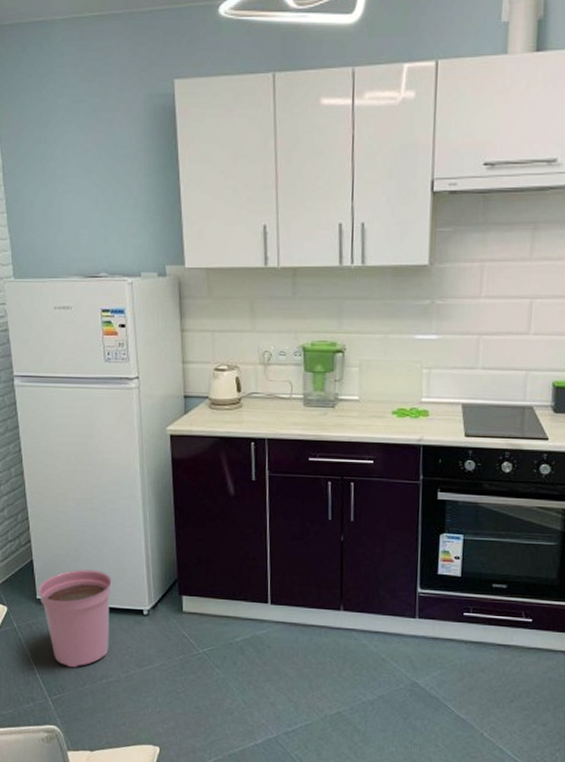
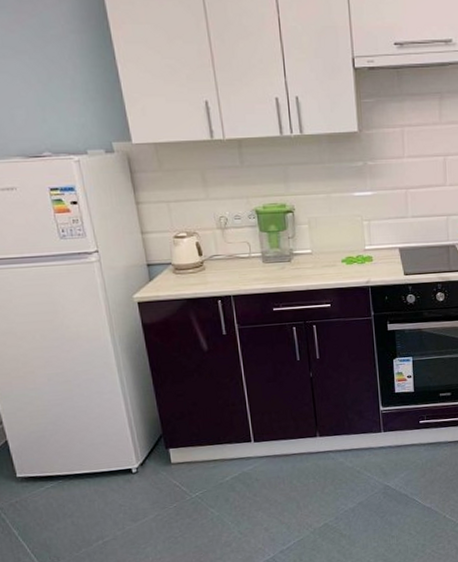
plant pot: present [38,569,112,667] -> none [17,439,102,536]

